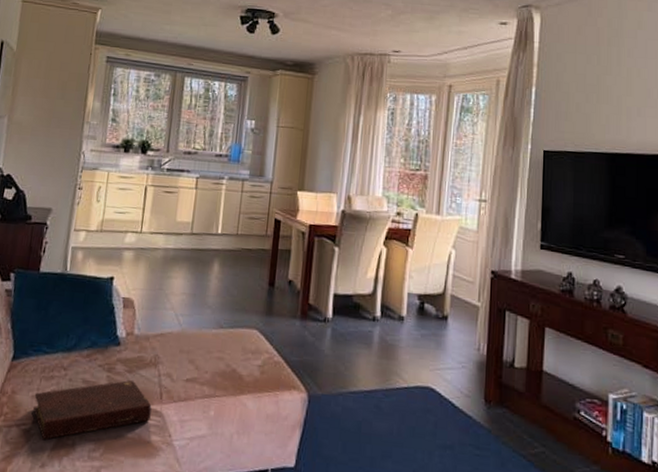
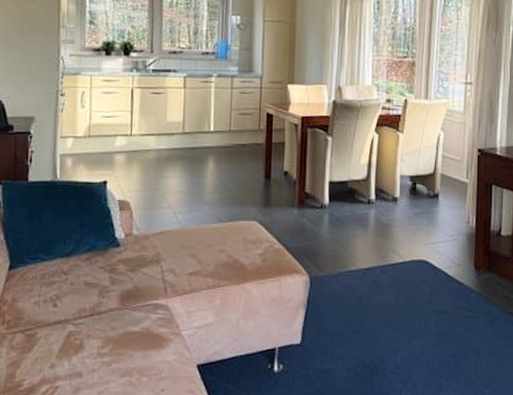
book: present [33,379,152,440] -> none [36,278,157,343]

